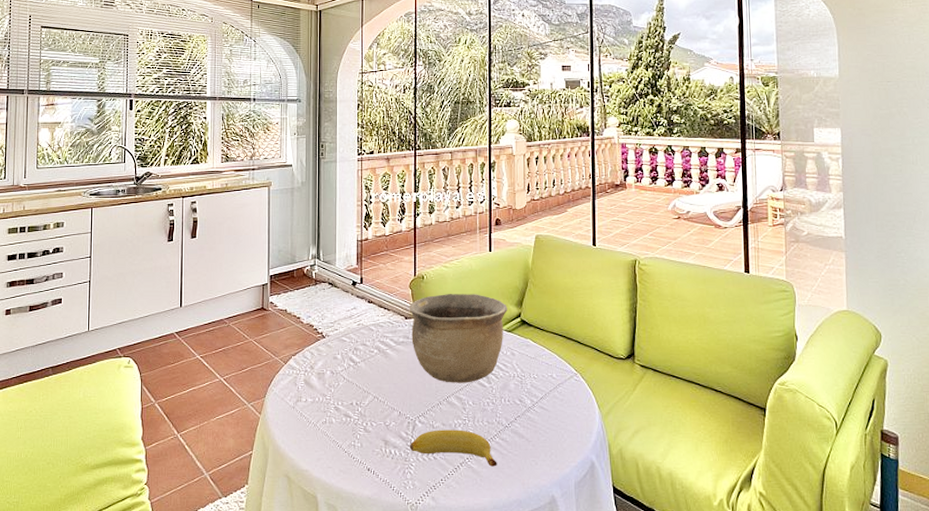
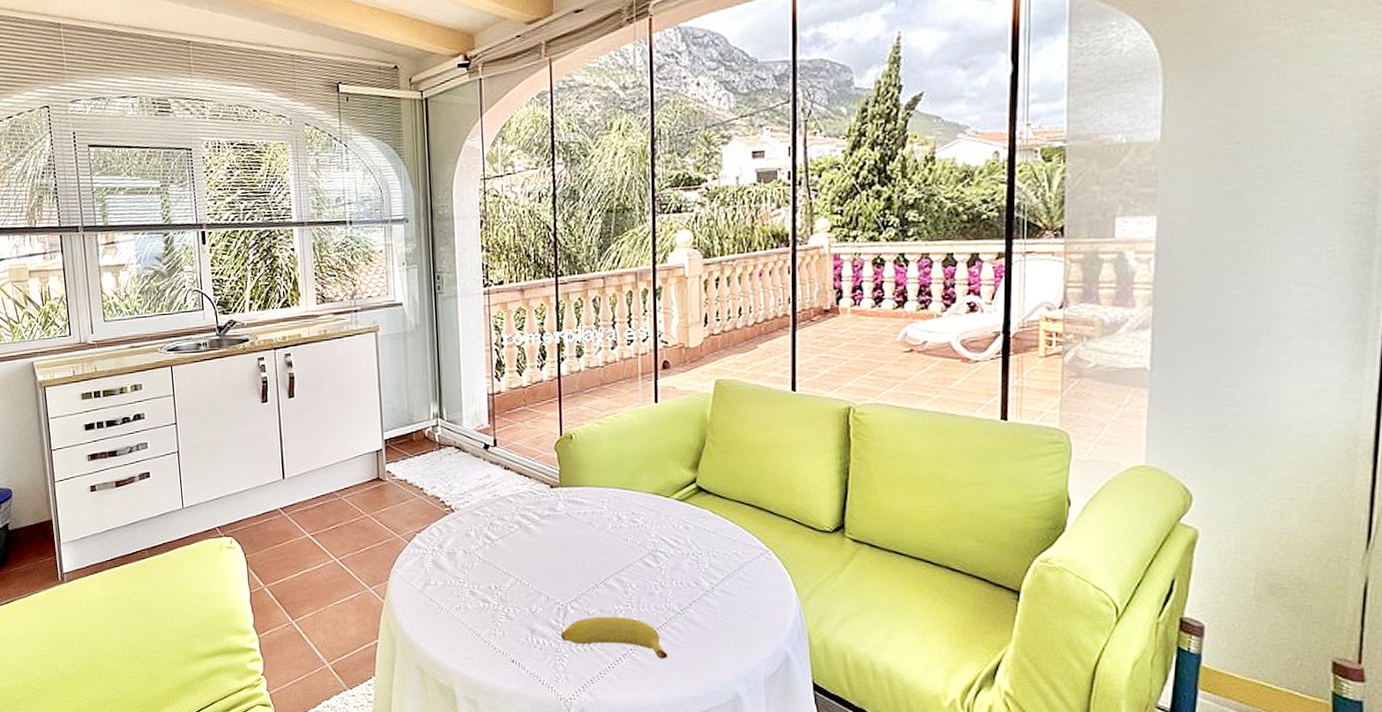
bowl: present [409,294,507,383] -> none [555,456,679,563]

